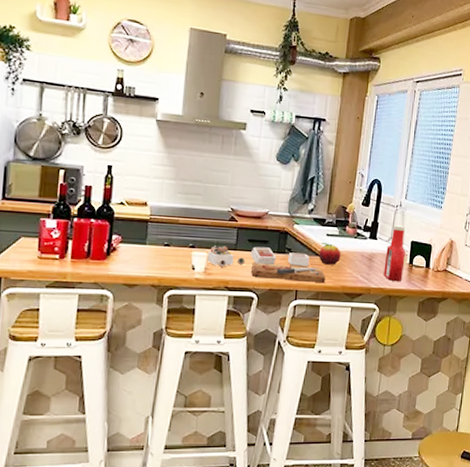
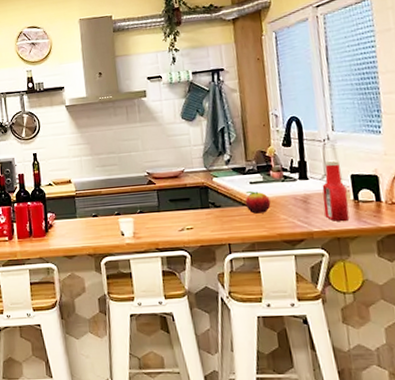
cutting board: present [207,246,326,282] -> none [133,204,259,235]

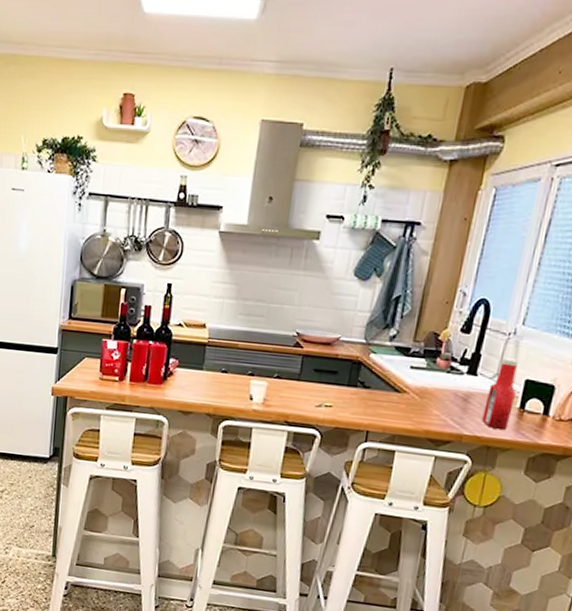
fruit: present [245,191,271,214] -> none [398,376,428,404]

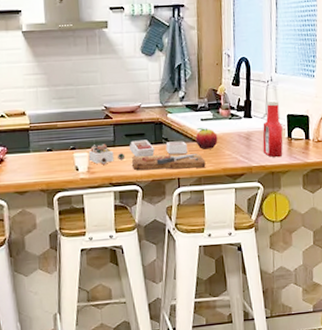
cutting board: none [266,375,405,424] -> present [88,140,206,170]
fruit: none [398,376,428,404] -> present [195,128,218,150]

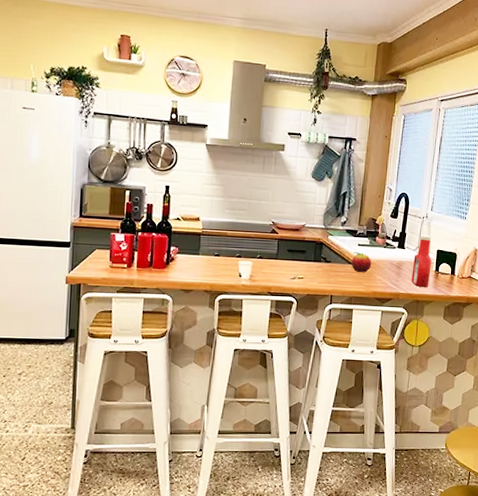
cutting board: present [88,140,206,170] -> none [251,255,358,288]

